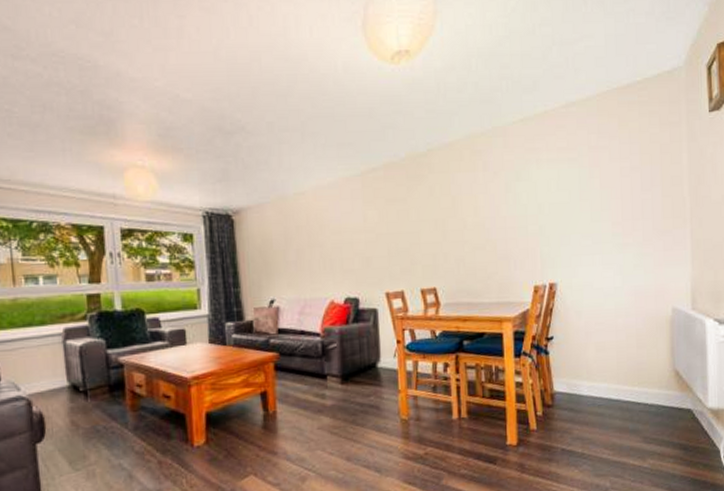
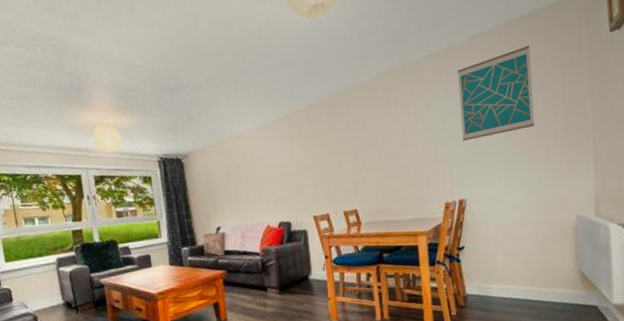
wall art: none [552,118,631,218] -> present [458,45,535,141]

